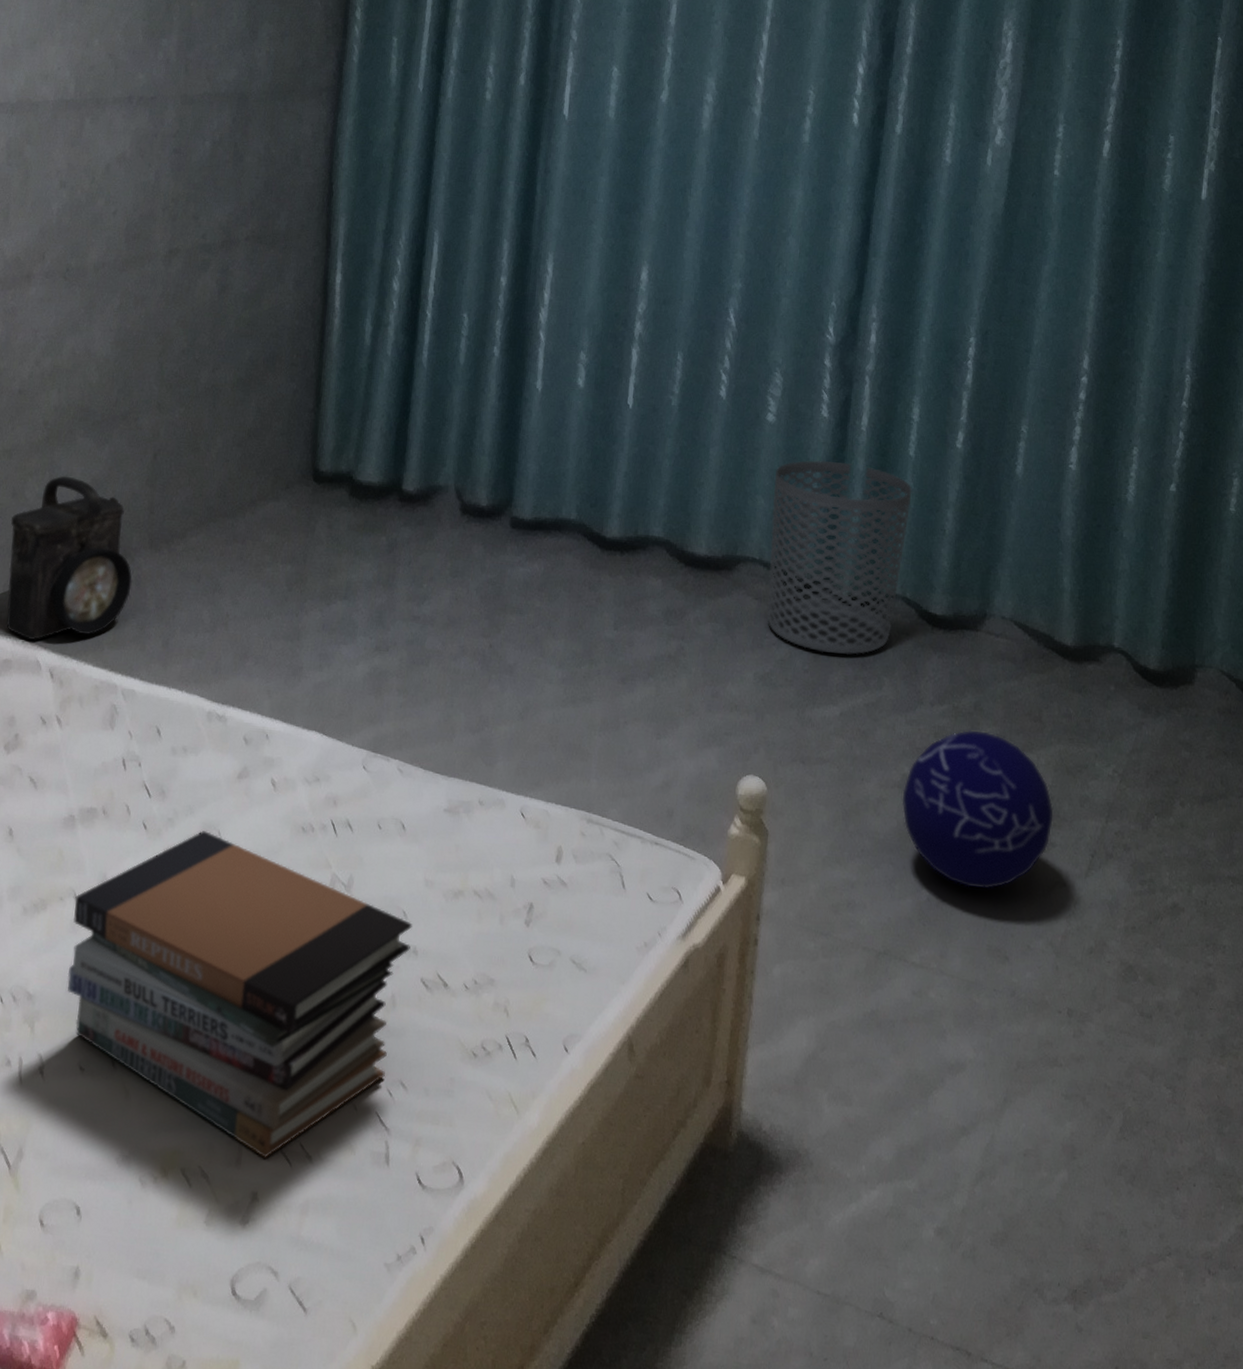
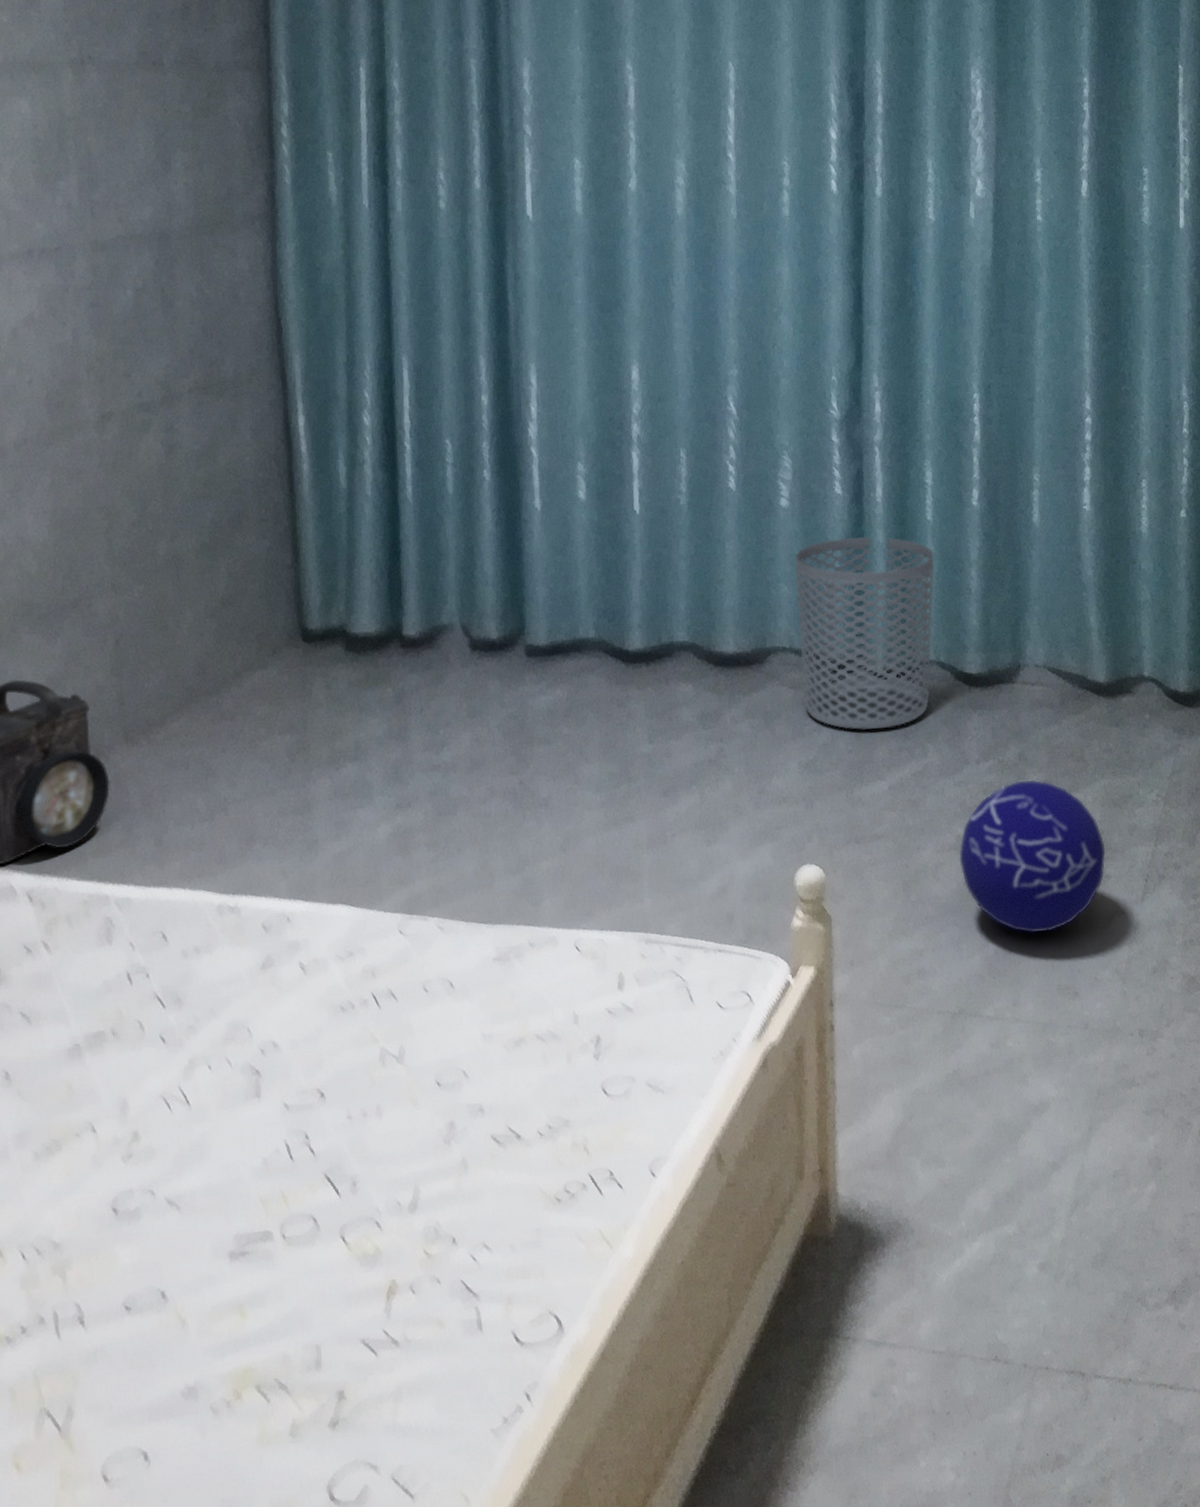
book stack: present [67,830,413,1158] -> none [93,1031,476,1354]

